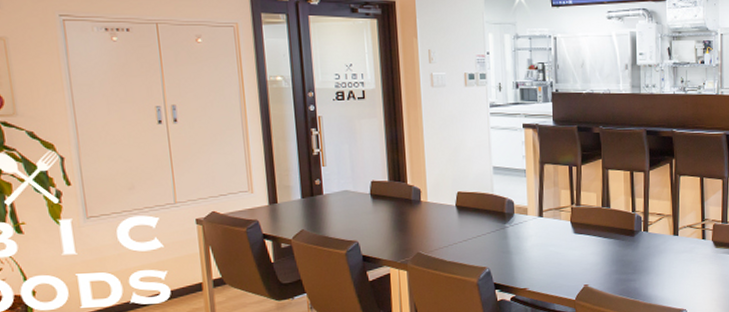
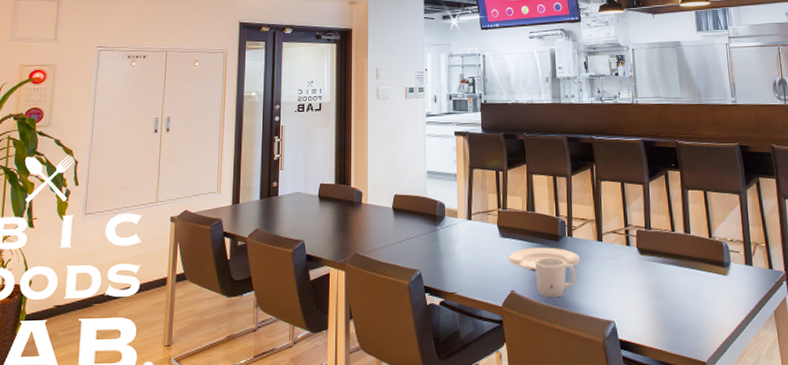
plate: none [581,242,656,266] -> present [508,247,581,272]
mug: none [609,252,651,290] -> present [535,257,577,298]

